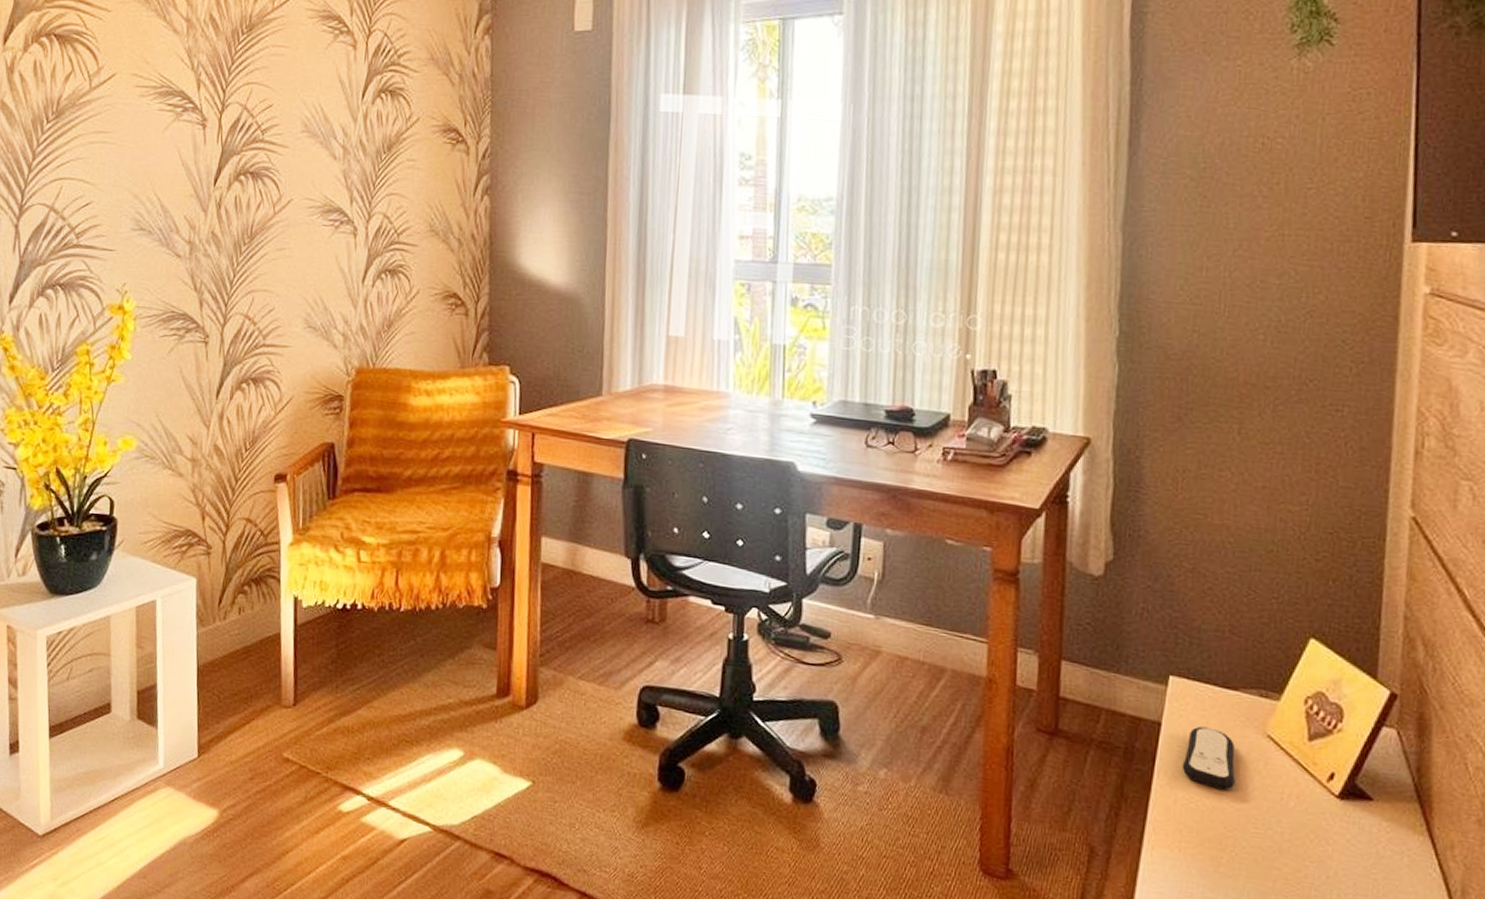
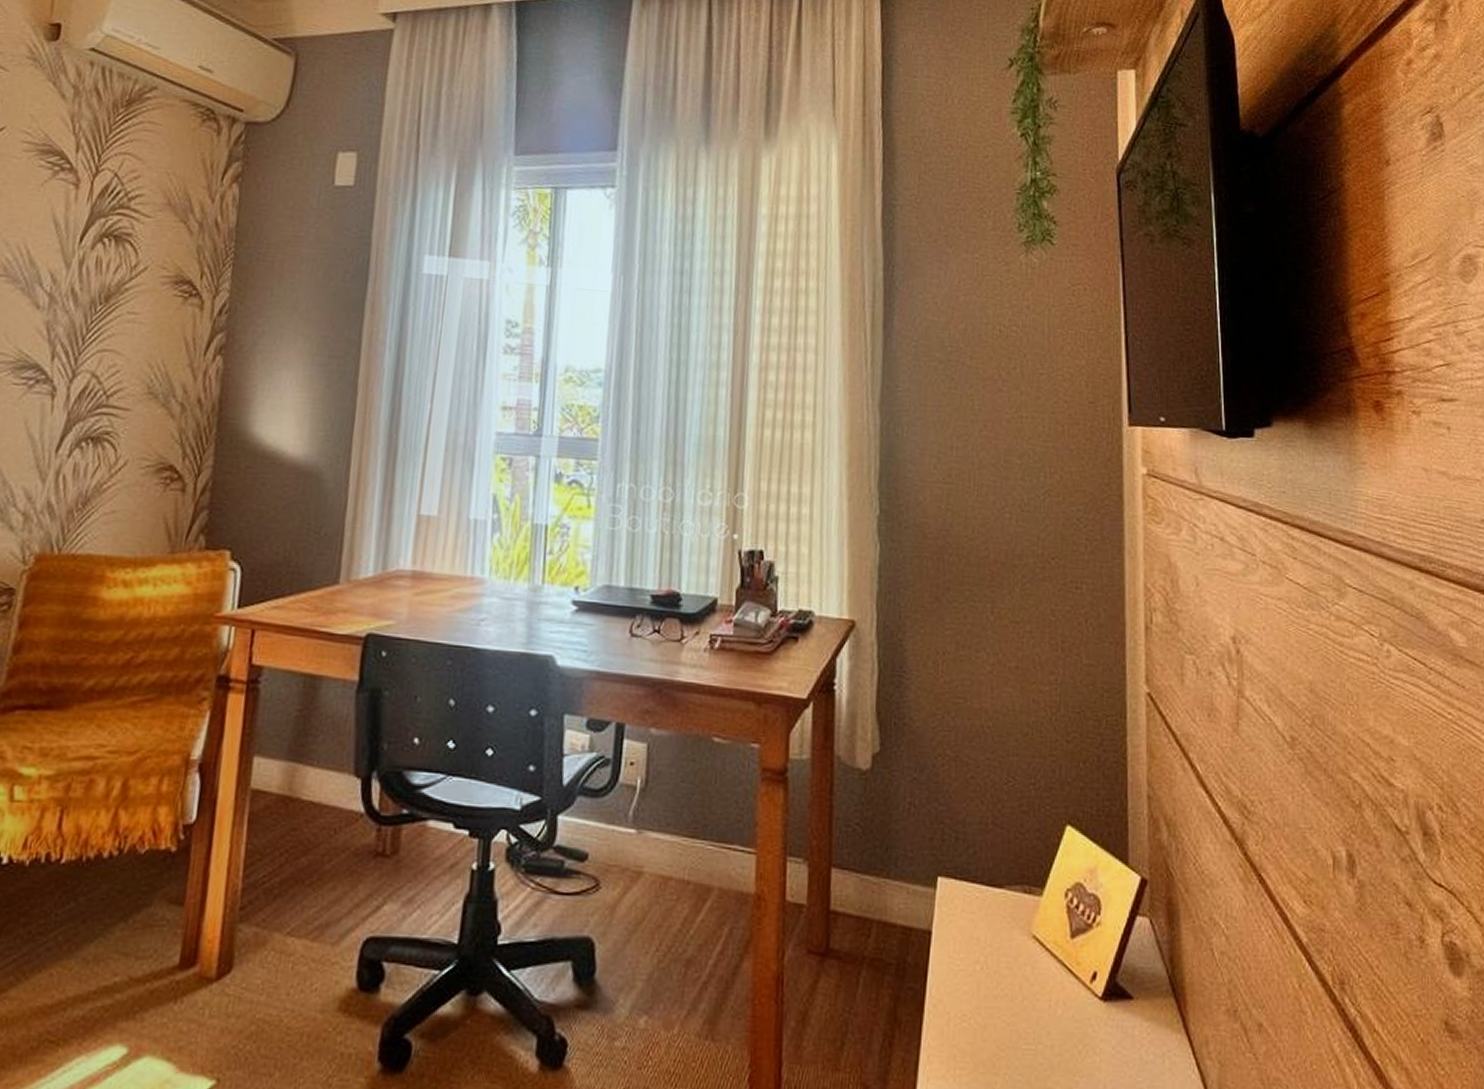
remote control: present [1182,726,1236,790] -> none [953,931,1006,1003]

